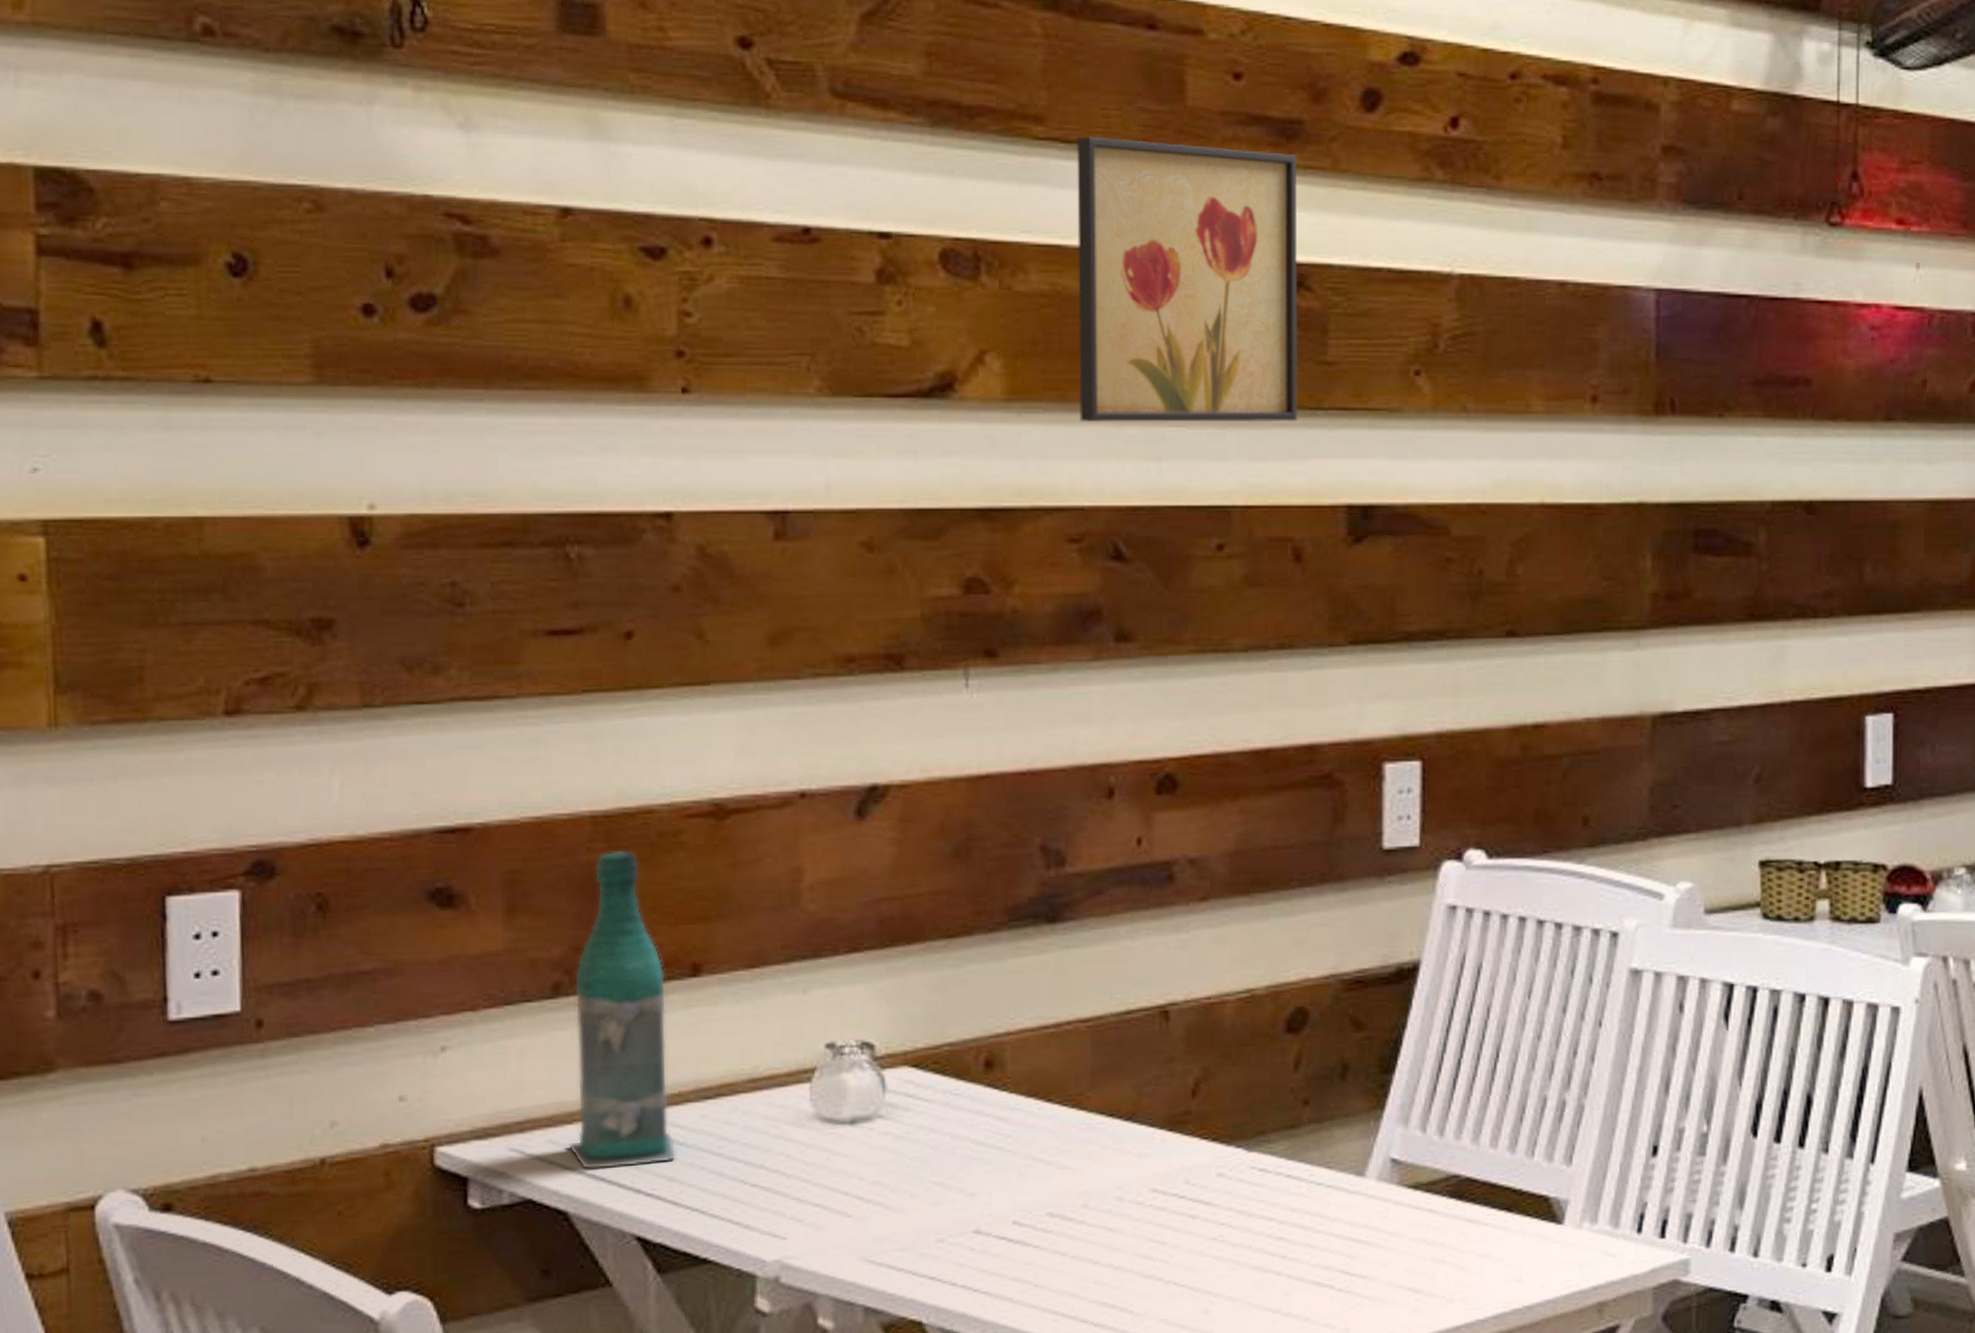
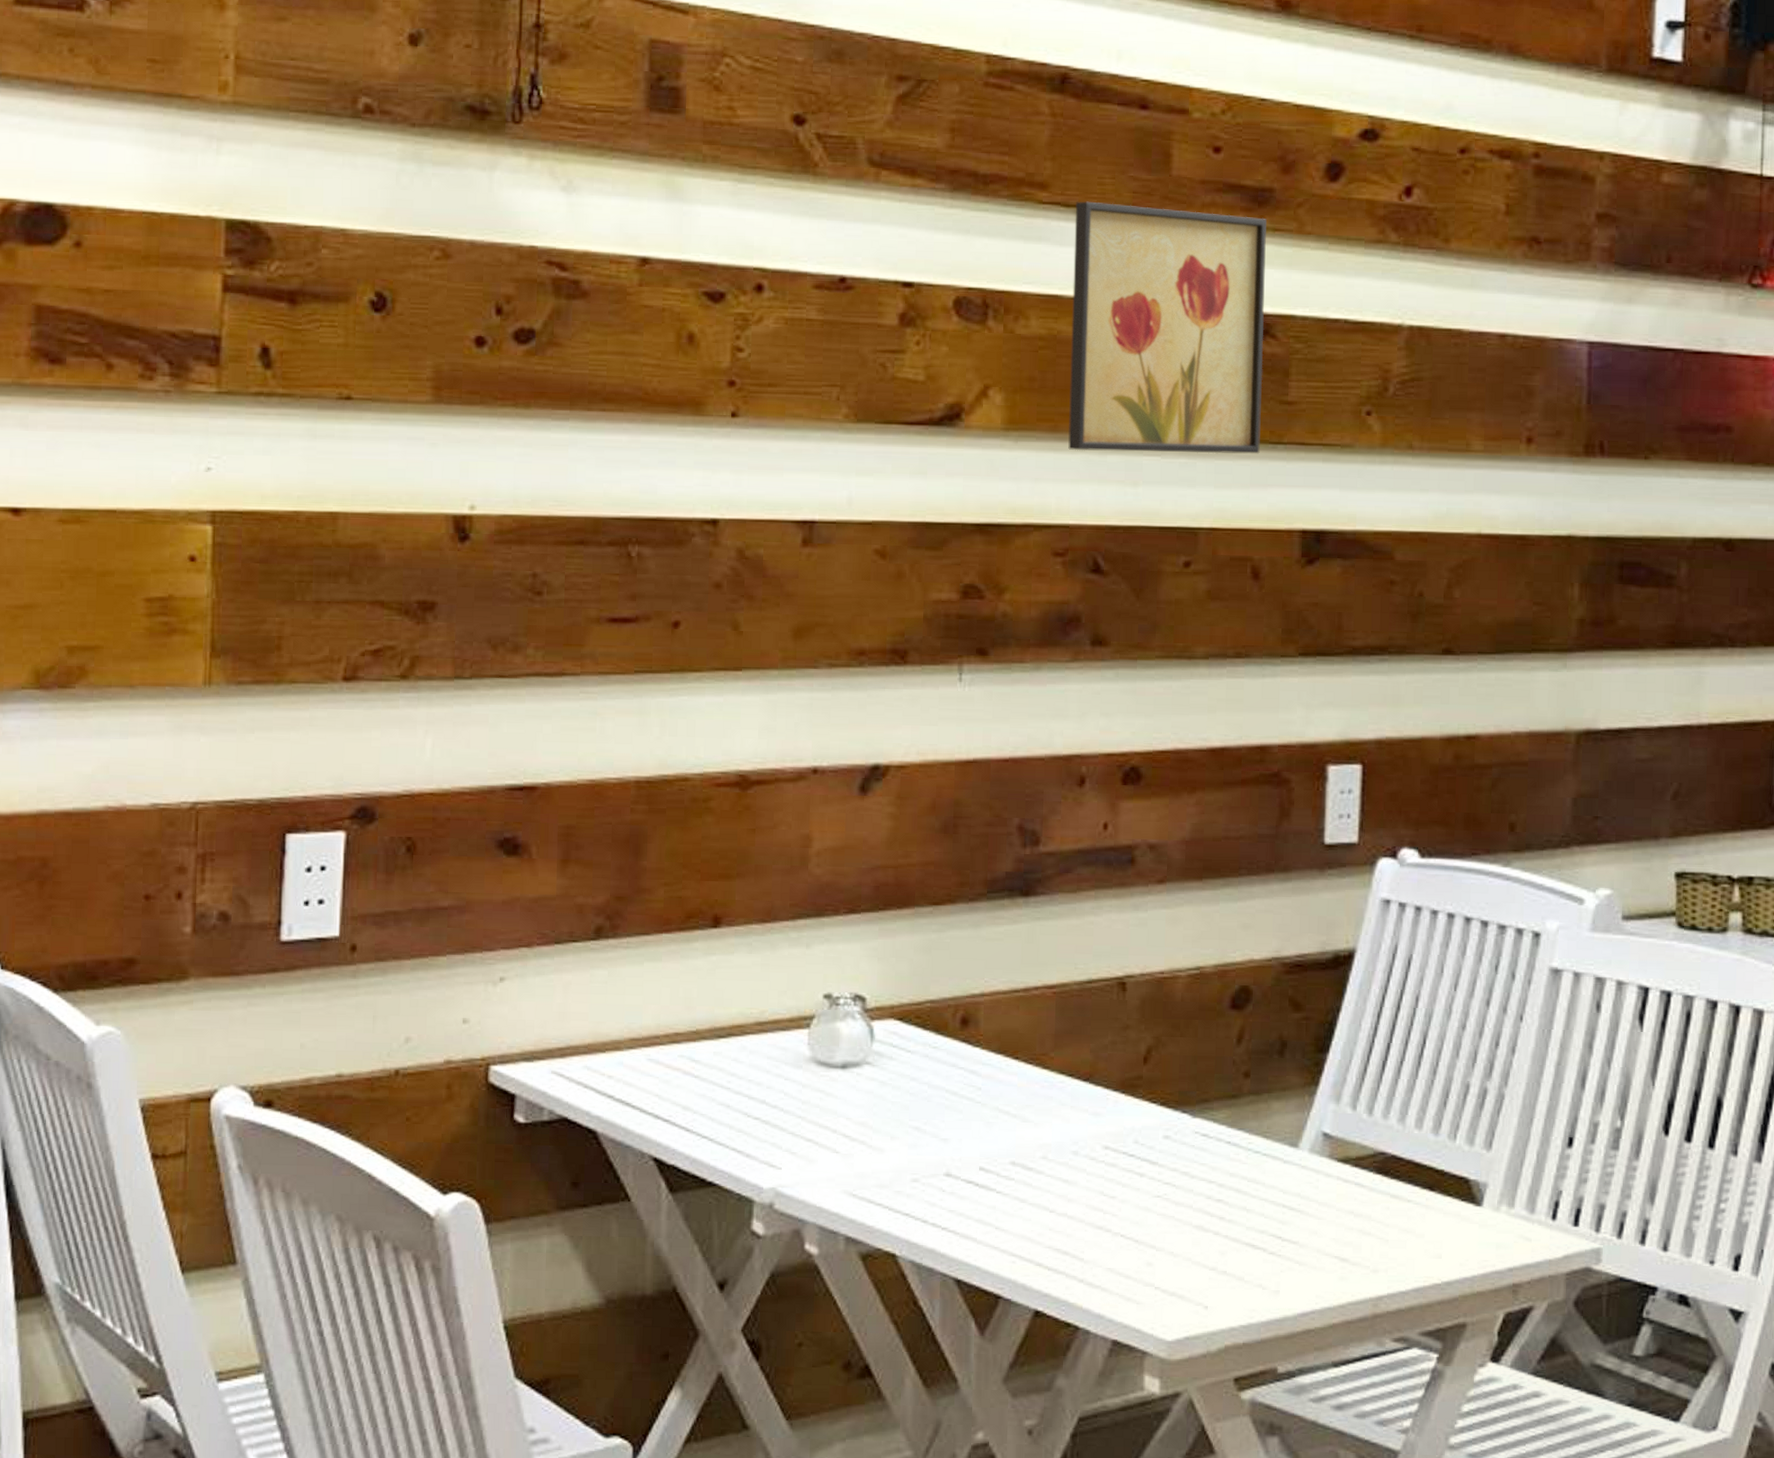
bottle: present [568,850,676,1170] -> none [600,812,691,1095]

